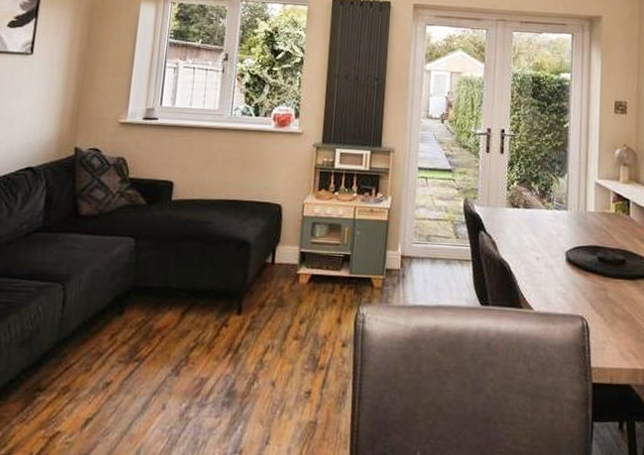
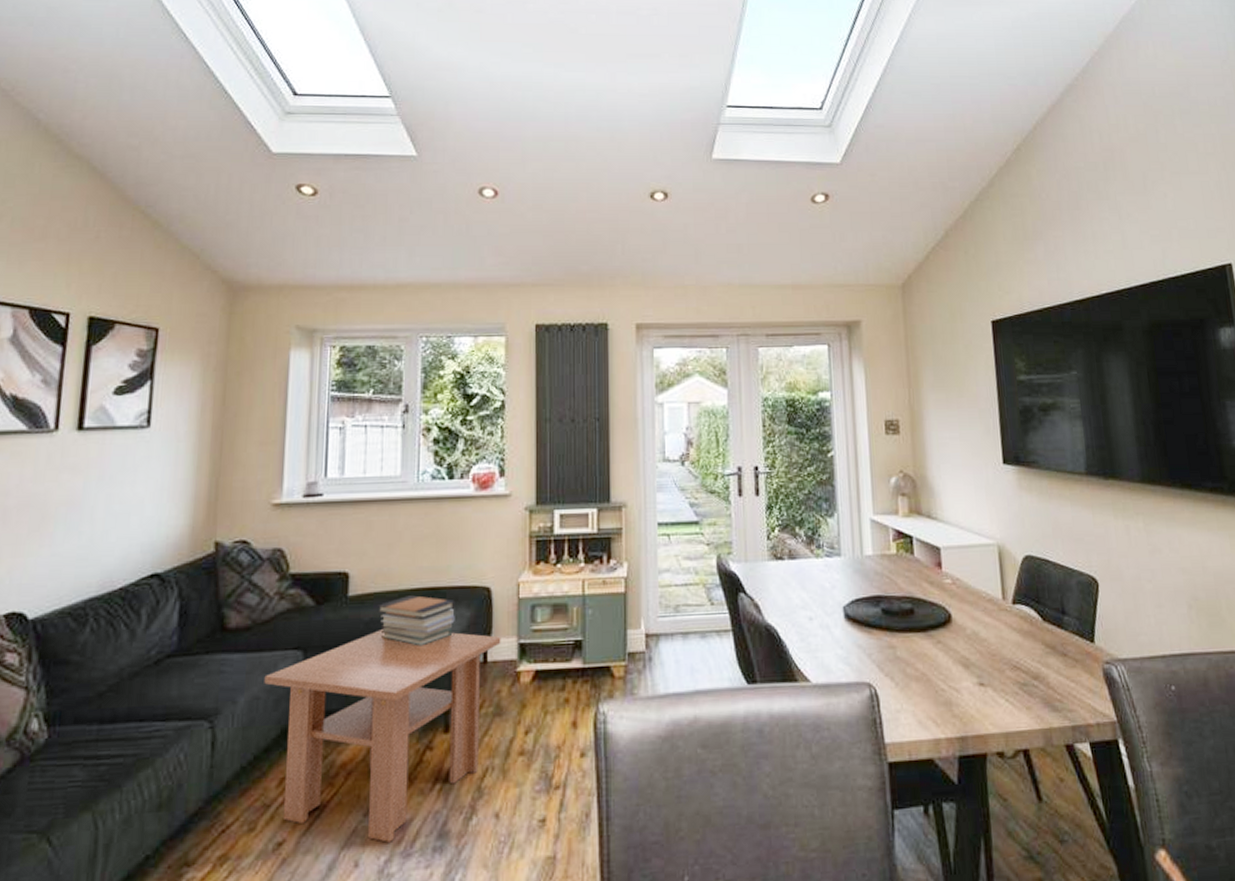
coffee table: none [104,228,287,394] -> present [264,628,501,843]
book stack: none [193,204,253,245] -> present [378,595,455,647]

